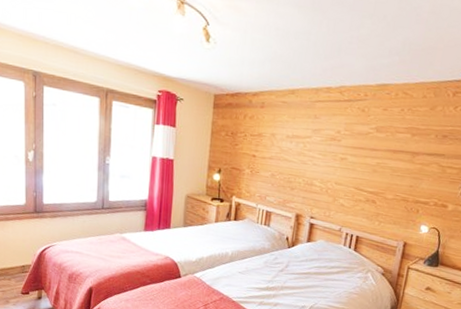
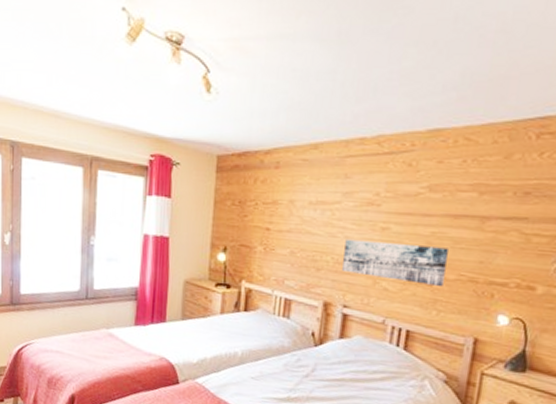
wall art: none [311,165,389,204] -> present [342,238,450,288]

